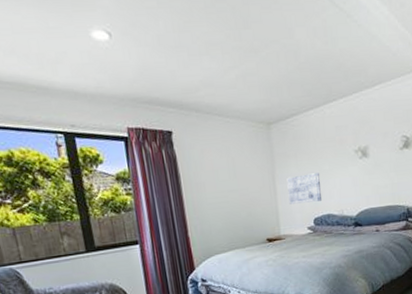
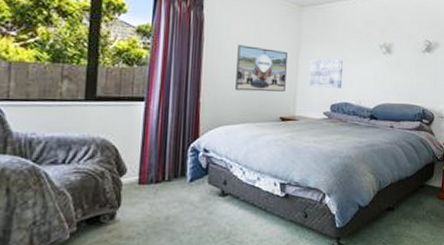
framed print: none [214,173,267,220] -> present [235,45,287,92]

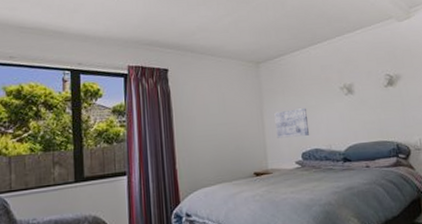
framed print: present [235,45,287,92] -> none [204,108,255,153]

